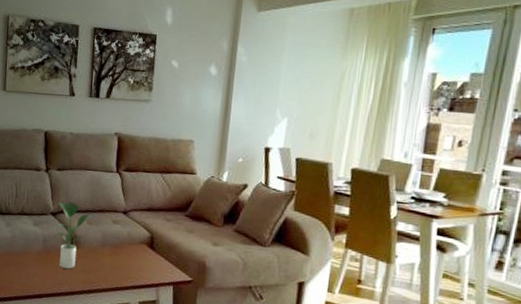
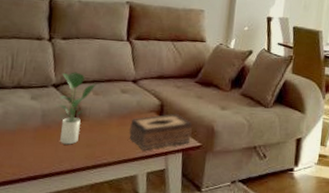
tissue box: none [120,246,183,281] -> present [128,113,193,150]

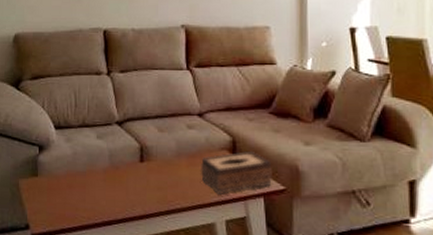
potted plant: present [56,72,97,145] -> none [122,107,160,188]

